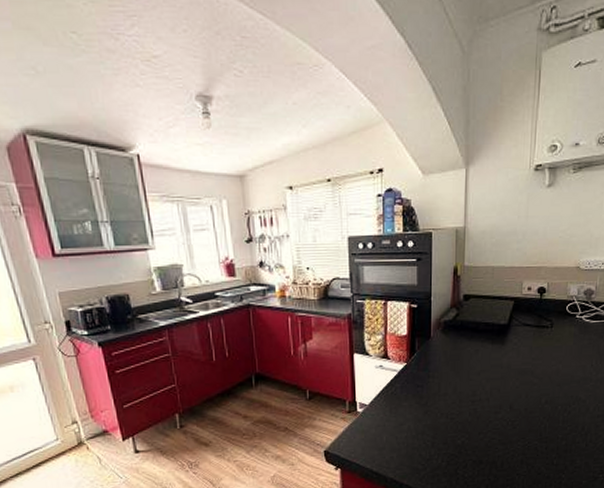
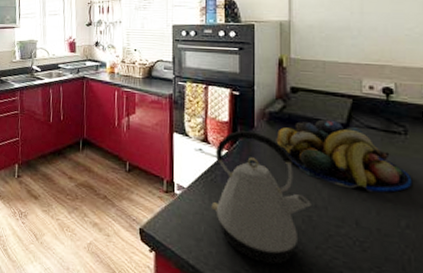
kettle: none [392,342,477,456] -> present [211,130,311,265]
fruit bowl: none [449,322,553,380] -> present [276,119,413,193]

